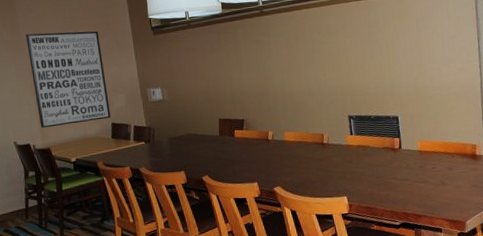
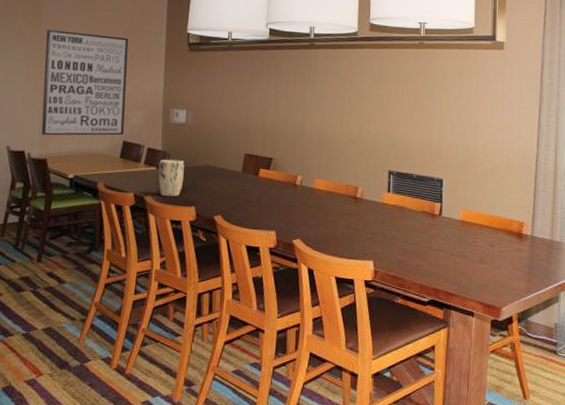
plant pot: none [146,132,170,166] -> present [158,159,185,197]

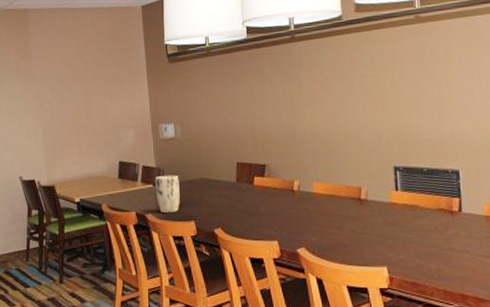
wall art: present [41,29,129,136] -> none [38,58,118,163]

